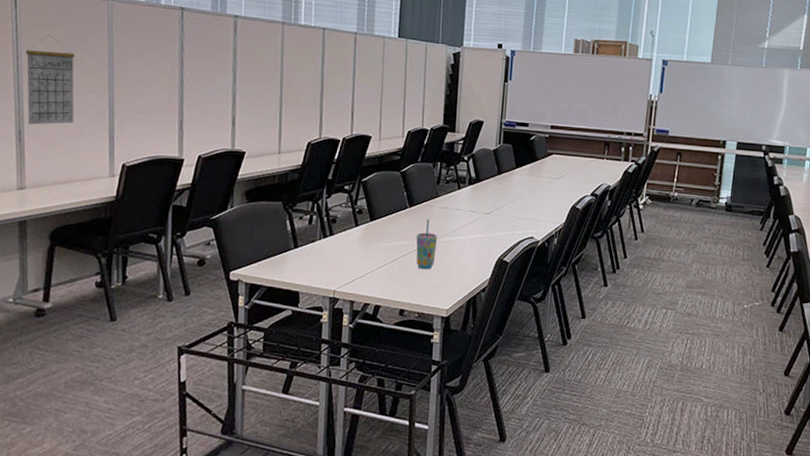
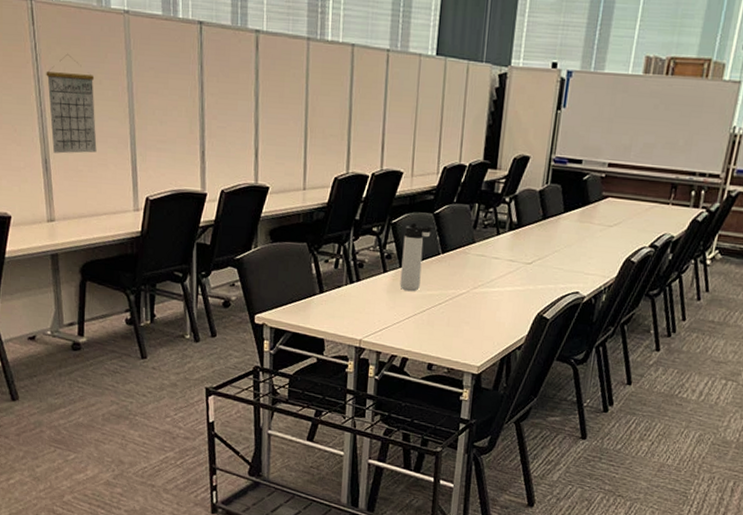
thermos bottle: none [371,181,401,243] -> present [400,223,434,292]
cup: present [416,219,438,270] -> none [447,267,472,323]

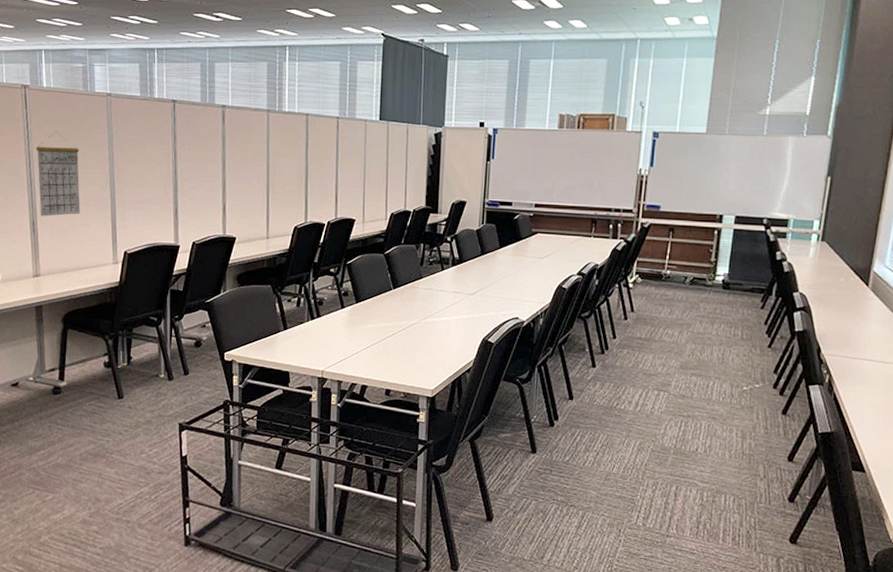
thermos bottle: present [400,223,434,292] -> none [357,263,385,325]

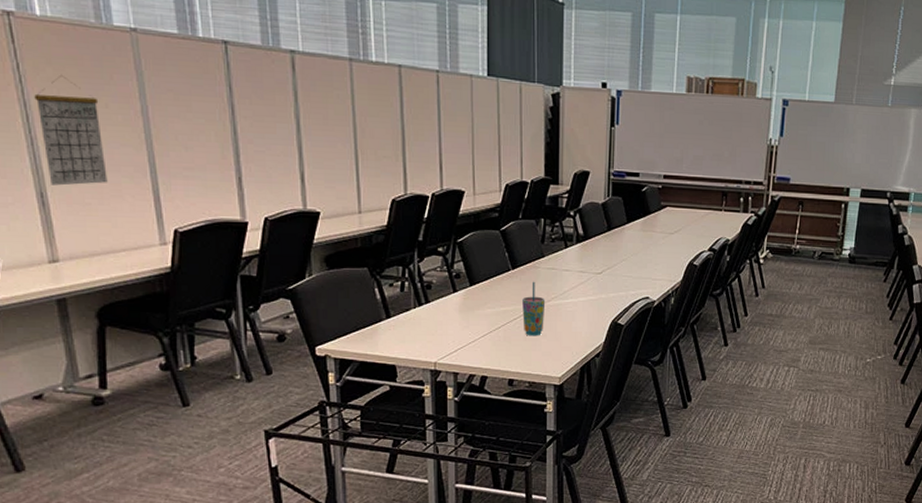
cup: none [401,300,422,351] -> present [523,281,546,336]

